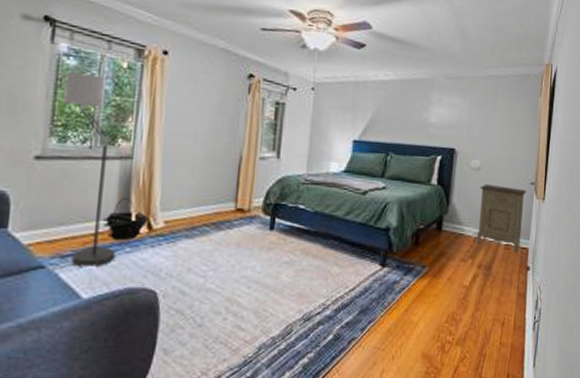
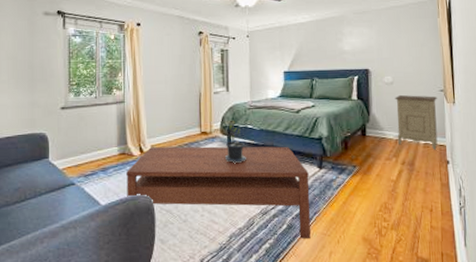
floor lamp: present [62,72,116,267] -> none [74,46,120,182]
basket: present [102,198,148,241] -> none [109,131,139,162]
coffee table: none [121,224,368,353] -> present [126,146,311,239]
potted plant: none [263,197,292,254] -> present [224,121,246,164]

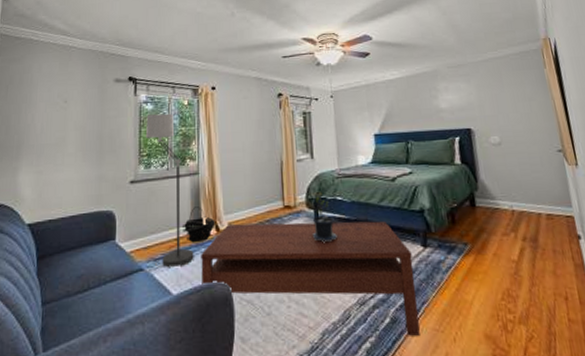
floor lamp: none [74,46,120,182] -> present [145,113,194,267]
basket: none [109,131,139,162] -> present [181,206,215,243]
nightstand: present [394,95,438,150] -> none [505,157,564,222]

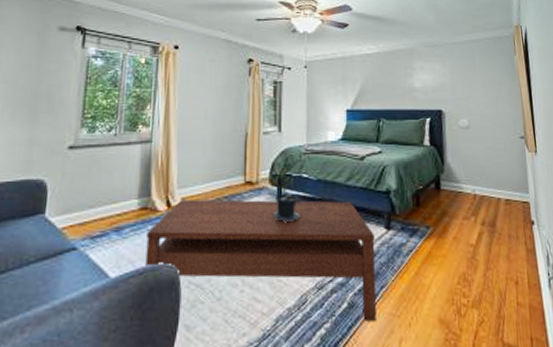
floor lamp: present [145,113,194,267] -> none [91,71,139,246]
basket: present [181,206,215,243] -> none [126,179,167,220]

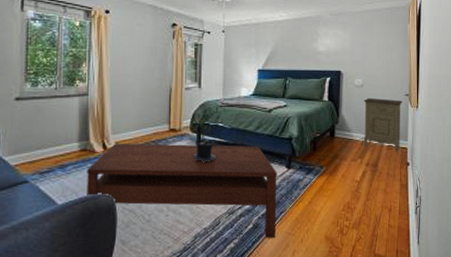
nightstand: none [471,142,521,208] -> present [363,98,402,152]

